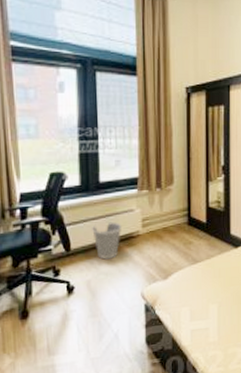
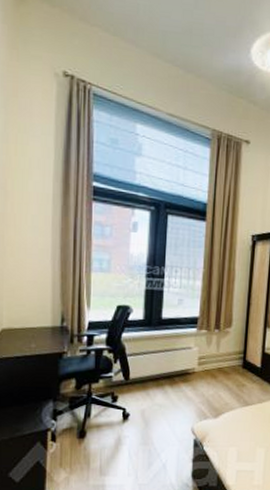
wastebasket: present [92,222,122,260] -> none [151,357,179,392]

